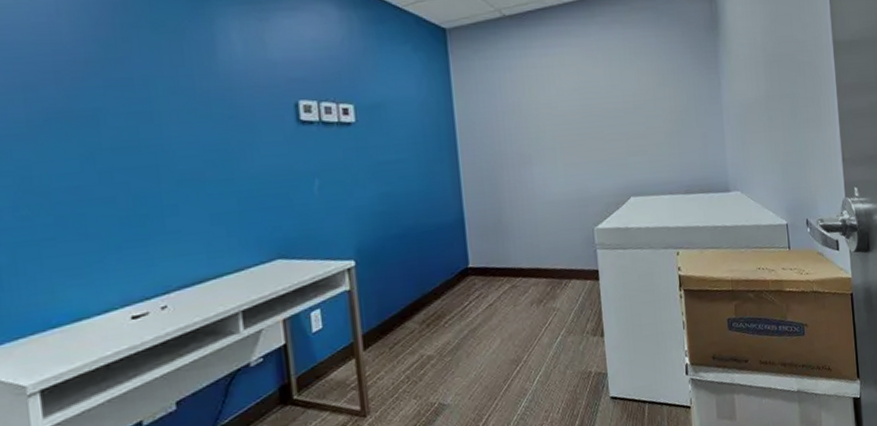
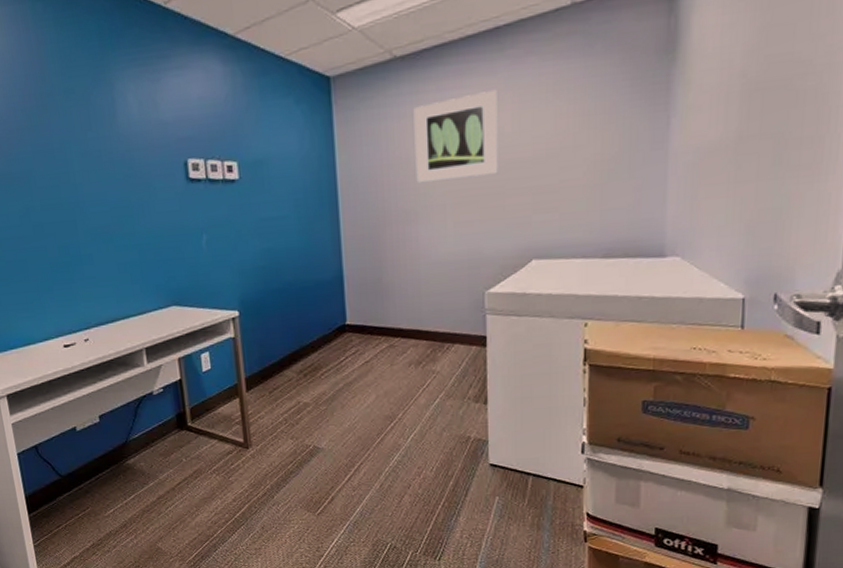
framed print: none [522,49,597,129] -> present [413,89,498,184]

